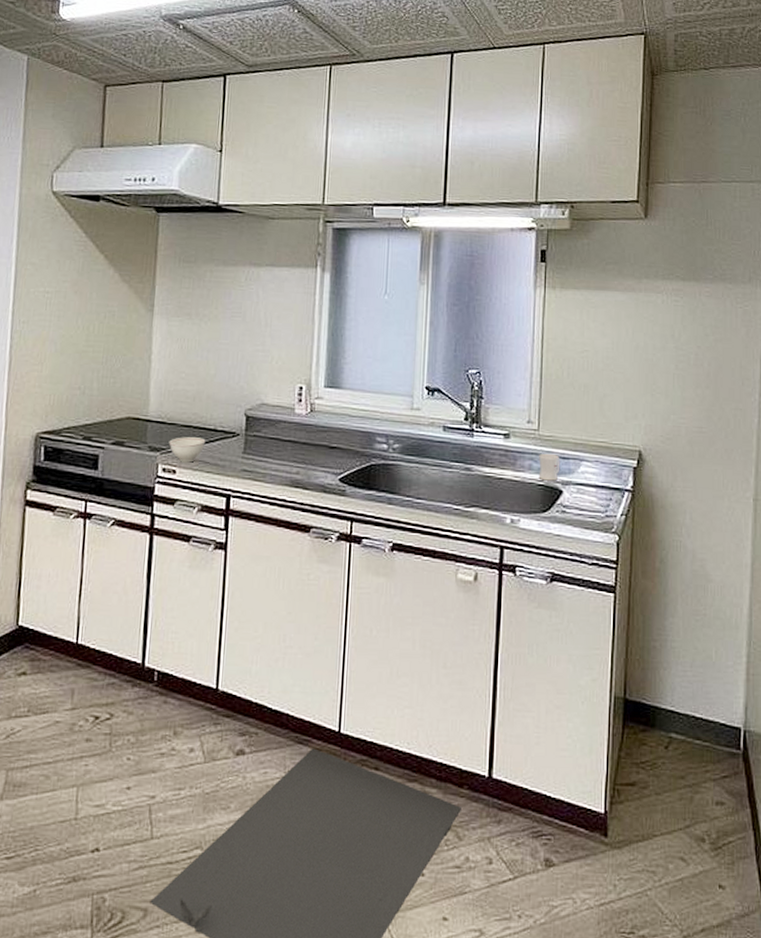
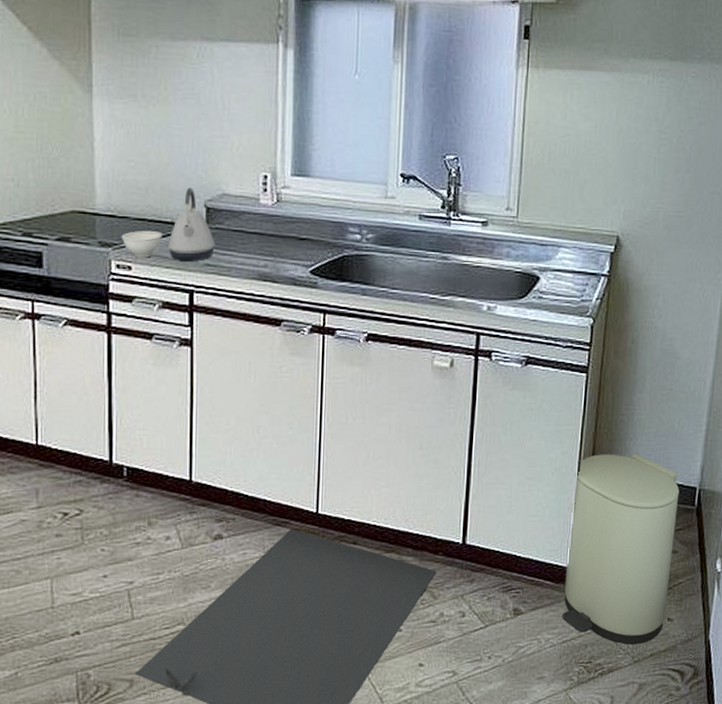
kettle: none [210,397,253,467] -> present [168,187,215,262]
mug: present [538,453,560,481] -> none [516,240,539,268]
pedal bin: none [598,683,722,914] -> present [562,453,680,645]

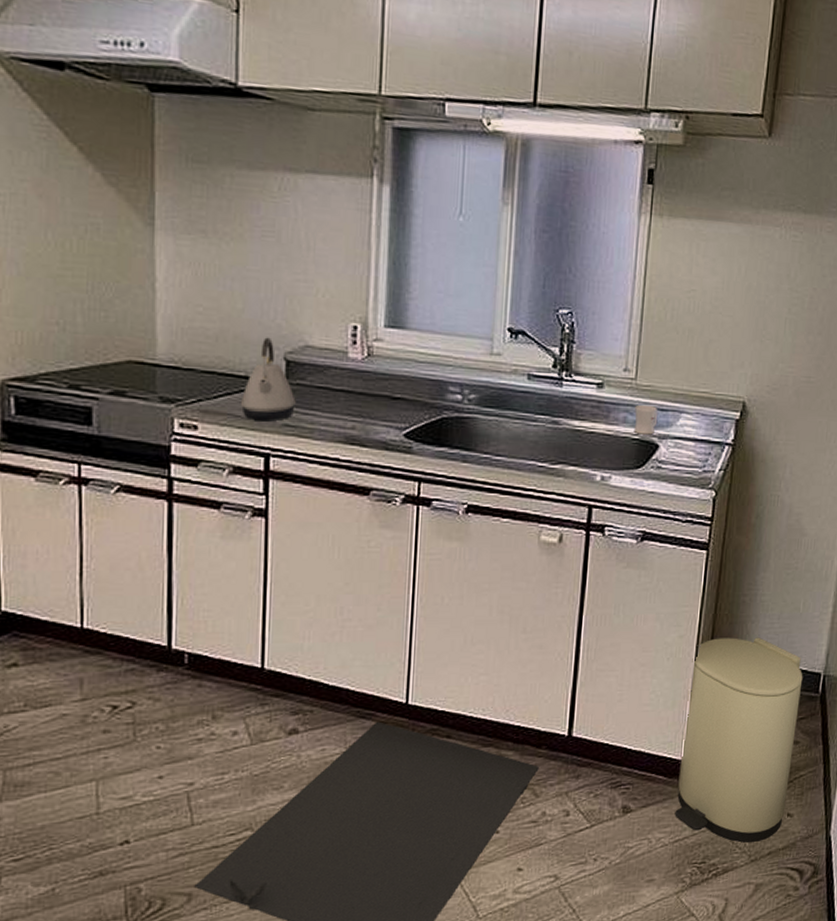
bowl: present [121,231,163,259] -> none [186,385,235,418]
mug: none [516,240,539,268] -> present [633,404,658,435]

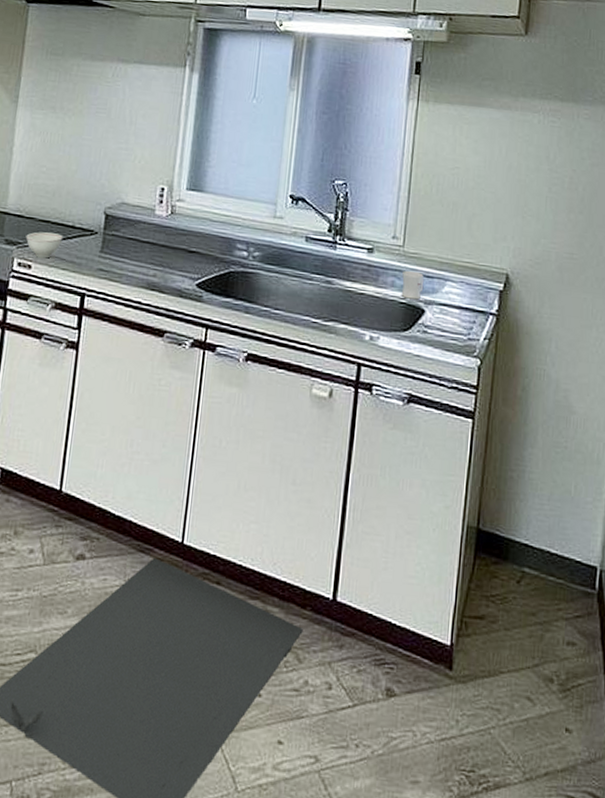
bowl: none [186,385,235,418] -> present [25,232,63,260]
kettle: present [241,337,296,422] -> none [67,194,110,266]
pedal bin: present [674,637,803,843] -> none [441,513,578,757]

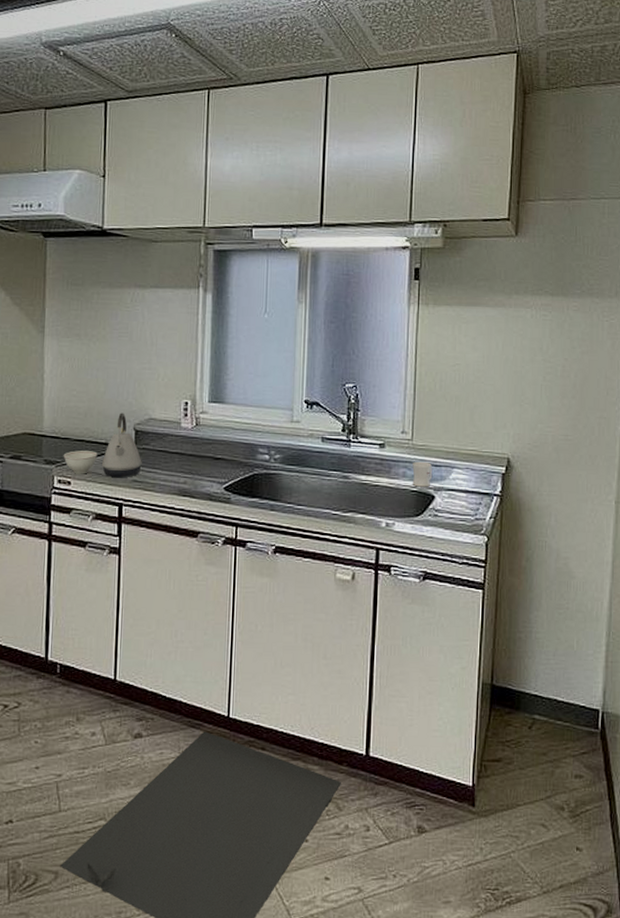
kettle: none [67,194,110,266] -> present [102,413,142,478]

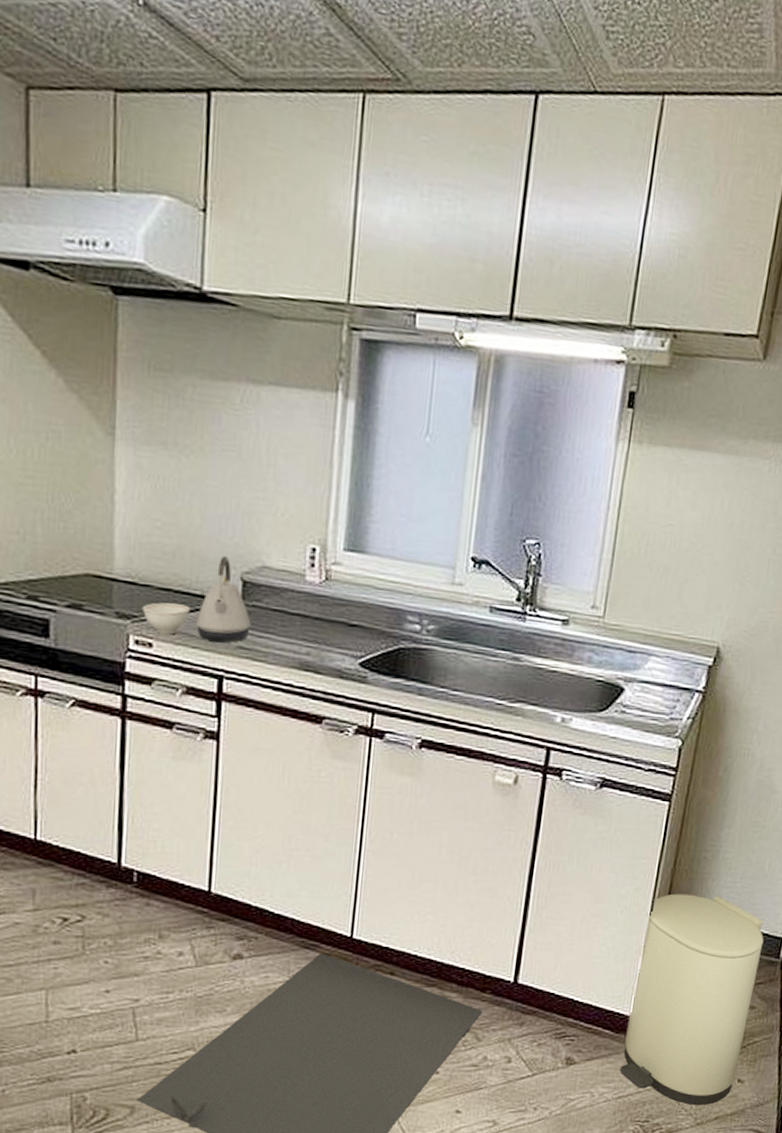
mug: present [412,461,433,487] -> none [598,644,626,677]
pedal bin: none [466,671,582,873] -> present [619,893,764,1105]

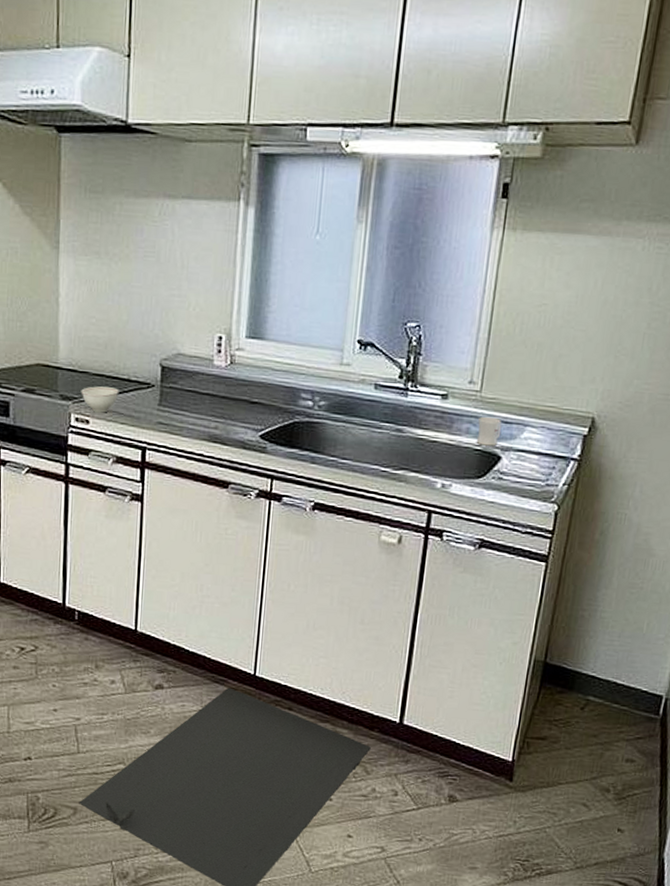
kettle: present [196,556,251,643] -> none [124,345,169,420]
mug: none [598,644,626,677] -> present [476,416,502,446]
pedal bin: present [619,893,764,1105] -> none [500,648,643,850]

